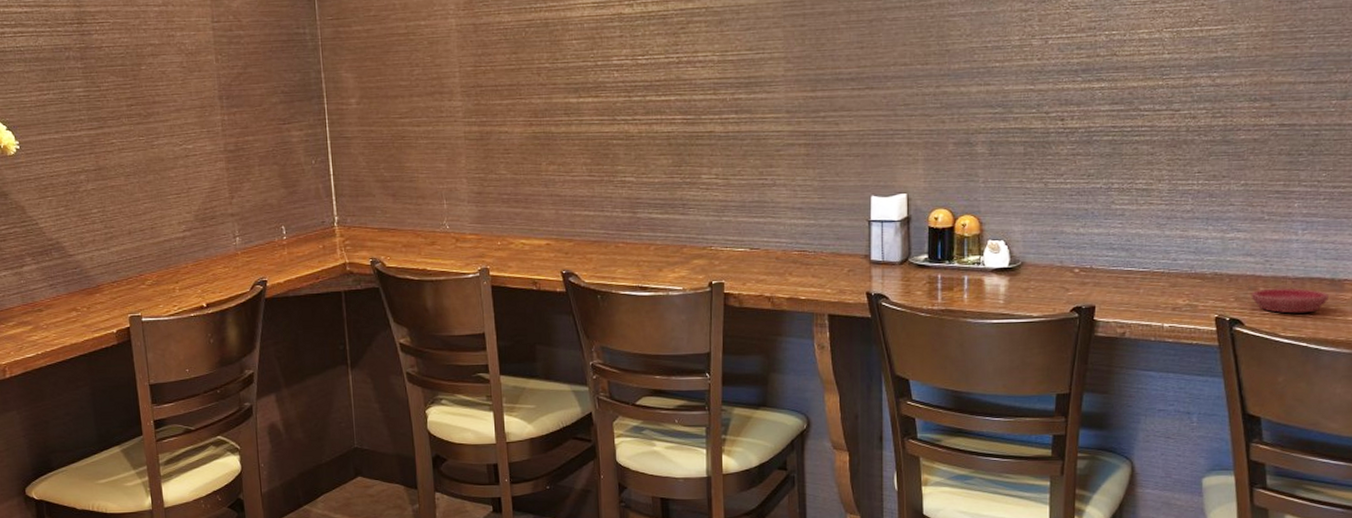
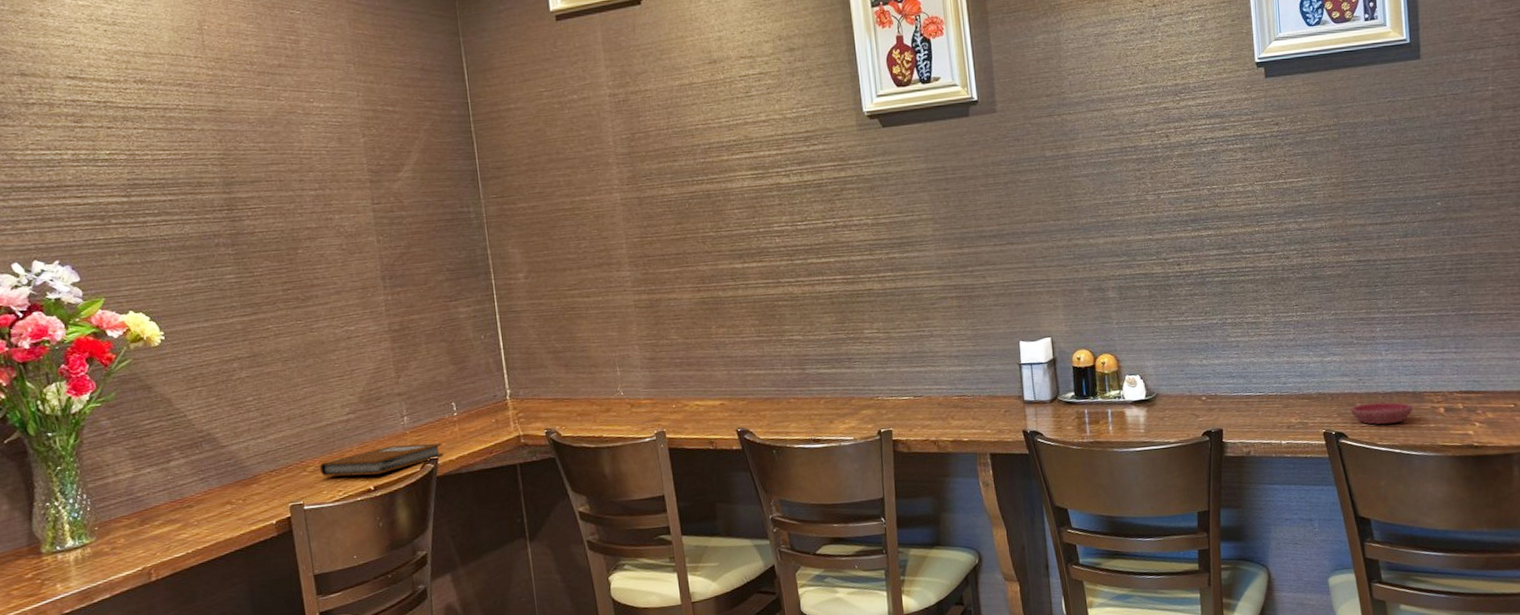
notebook: none [157,264,272,293] -> present [320,443,444,477]

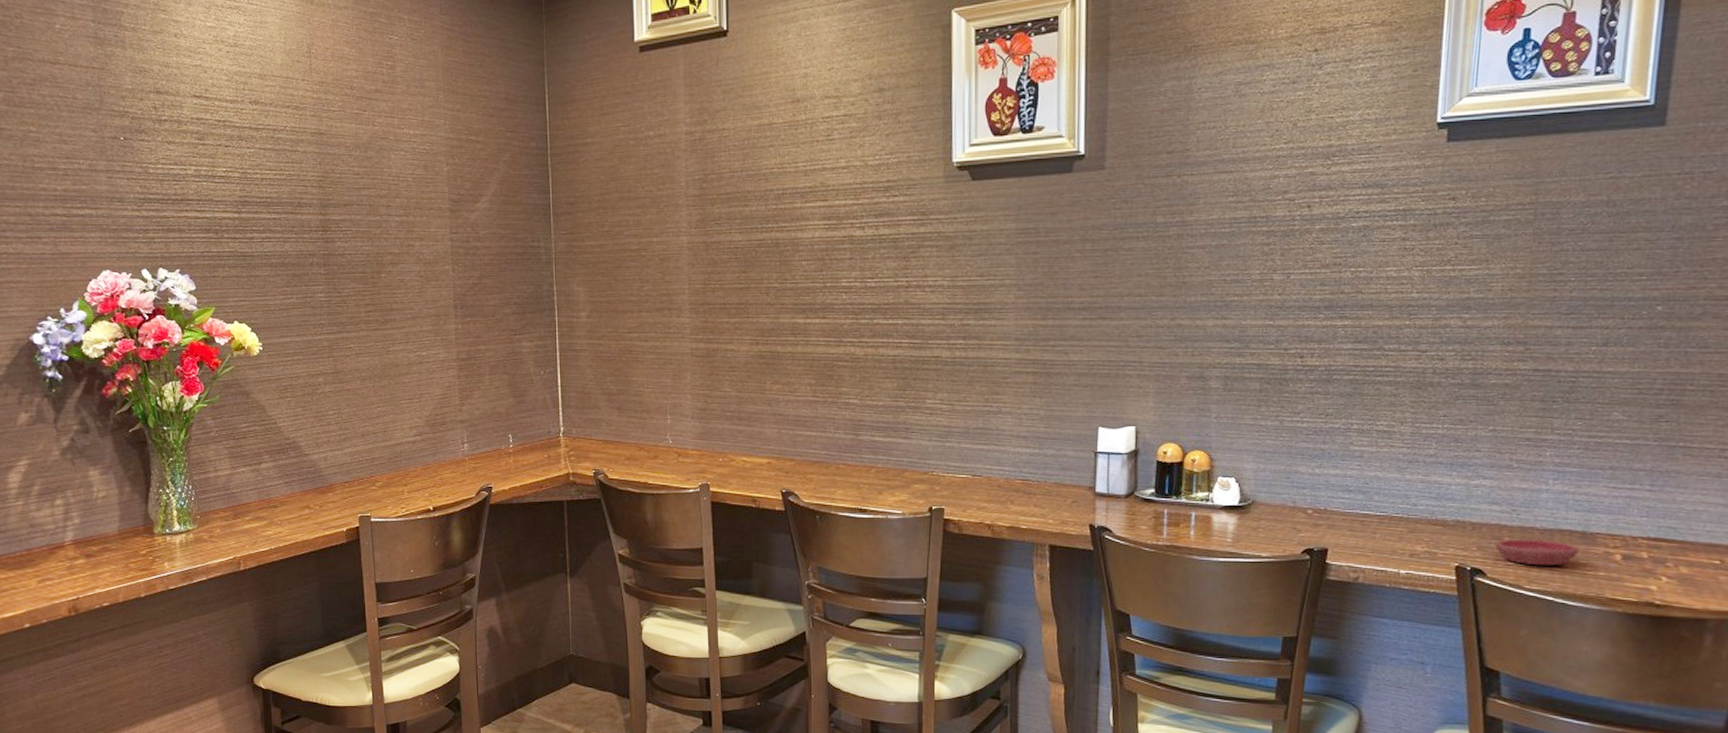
notebook: present [320,443,444,477] -> none [387,470,497,496]

